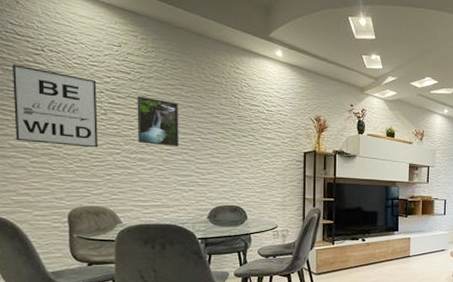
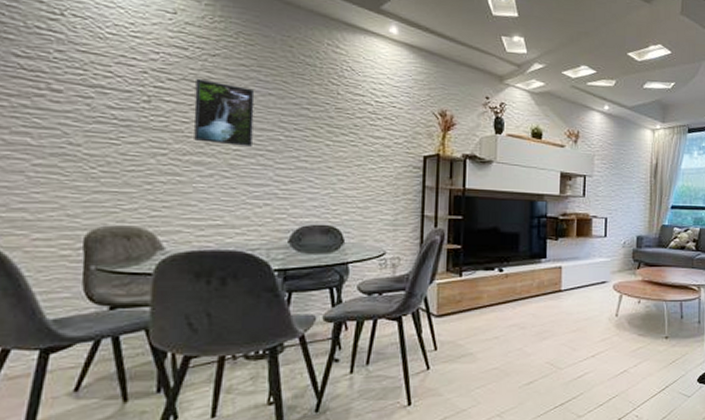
wall art: present [13,64,98,148] -> none [12,32,139,147]

